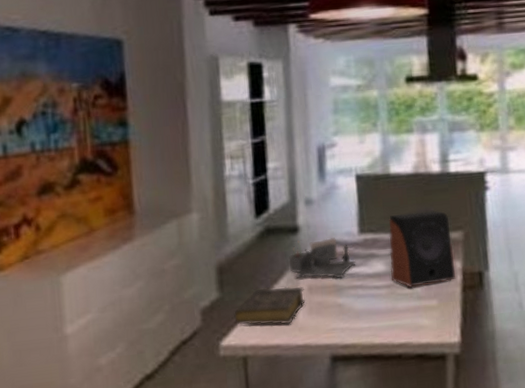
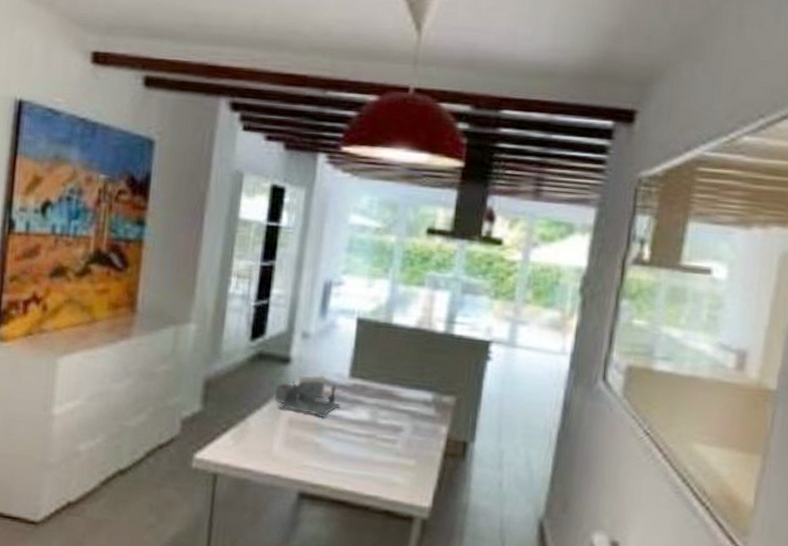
book: present [234,286,305,325] -> none [212,410,285,451]
speaker: present [388,210,456,288] -> none [373,365,444,444]

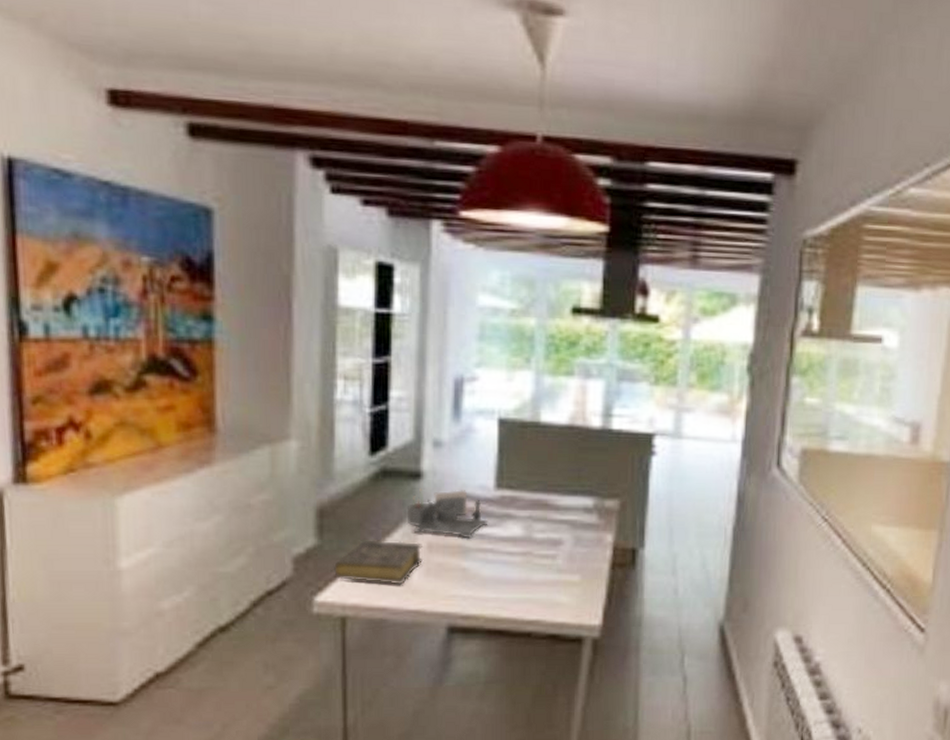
book: none [212,410,285,451] -> present [334,540,423,585]

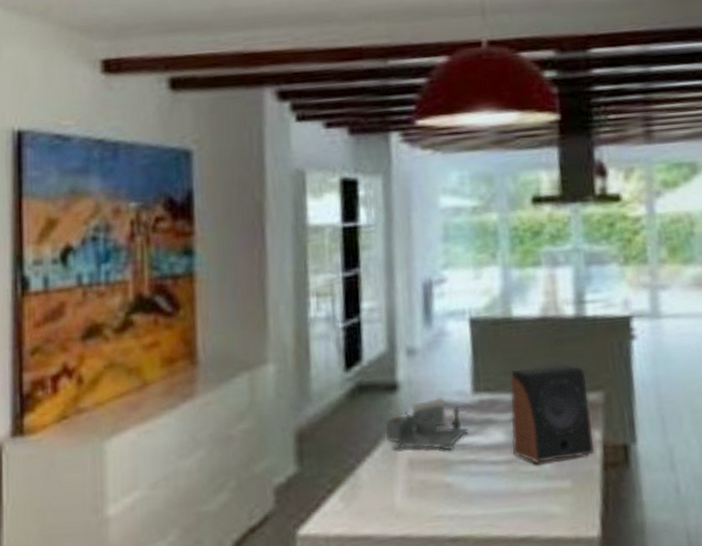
book: present [334,540,423,585] -> none [315,460,405,509]
speaker: none [528,471,606,559] -> present [510,364,595,464]

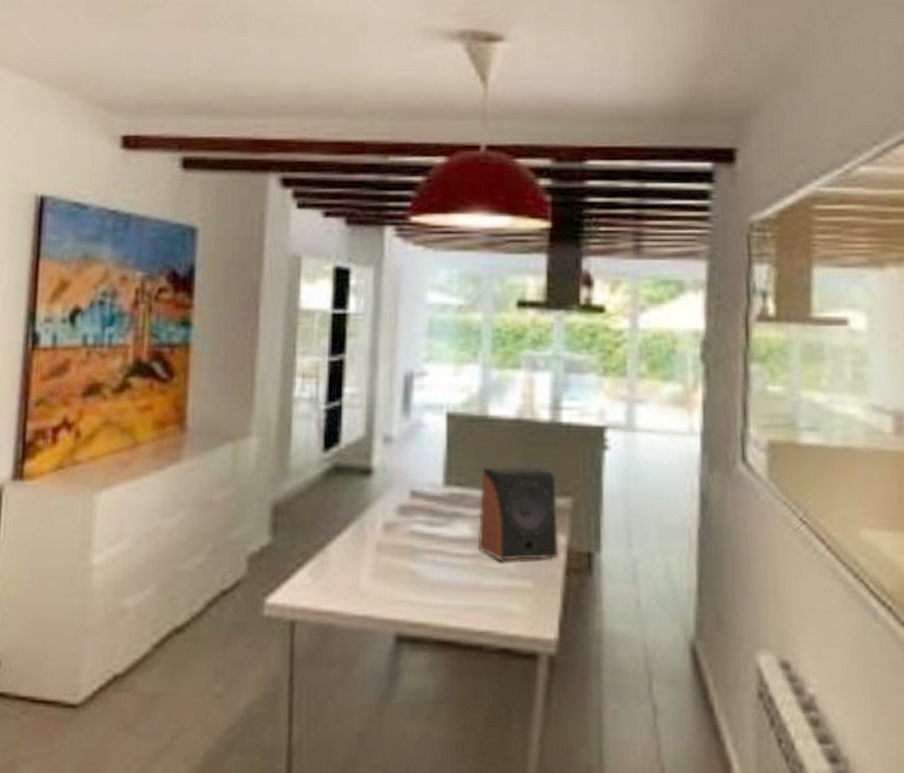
desk organizer: present [386,398,469,451] -> none [358,485,437,539]

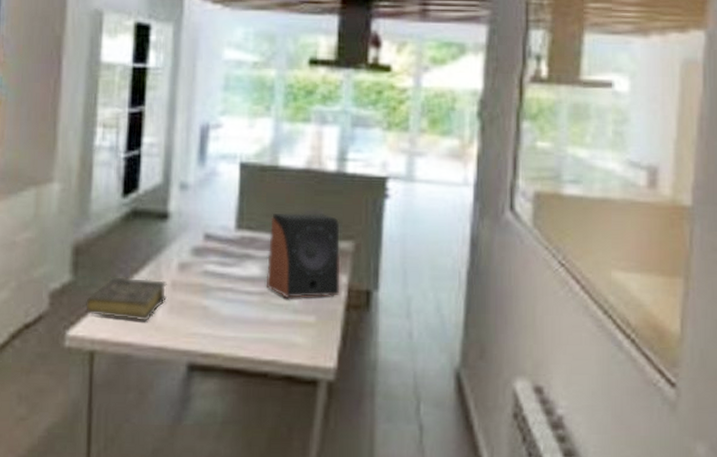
book: none [286,538,372,587] -> present [86,277,167,321]

